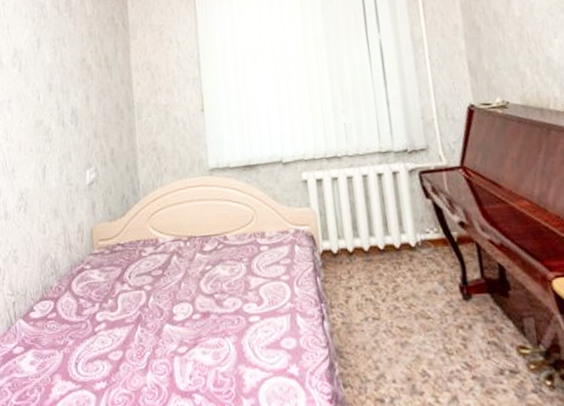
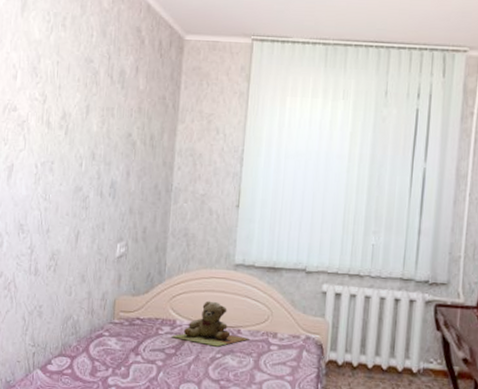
teddy bear: none [156,211,236,259] -> present [172,300,248,347]

